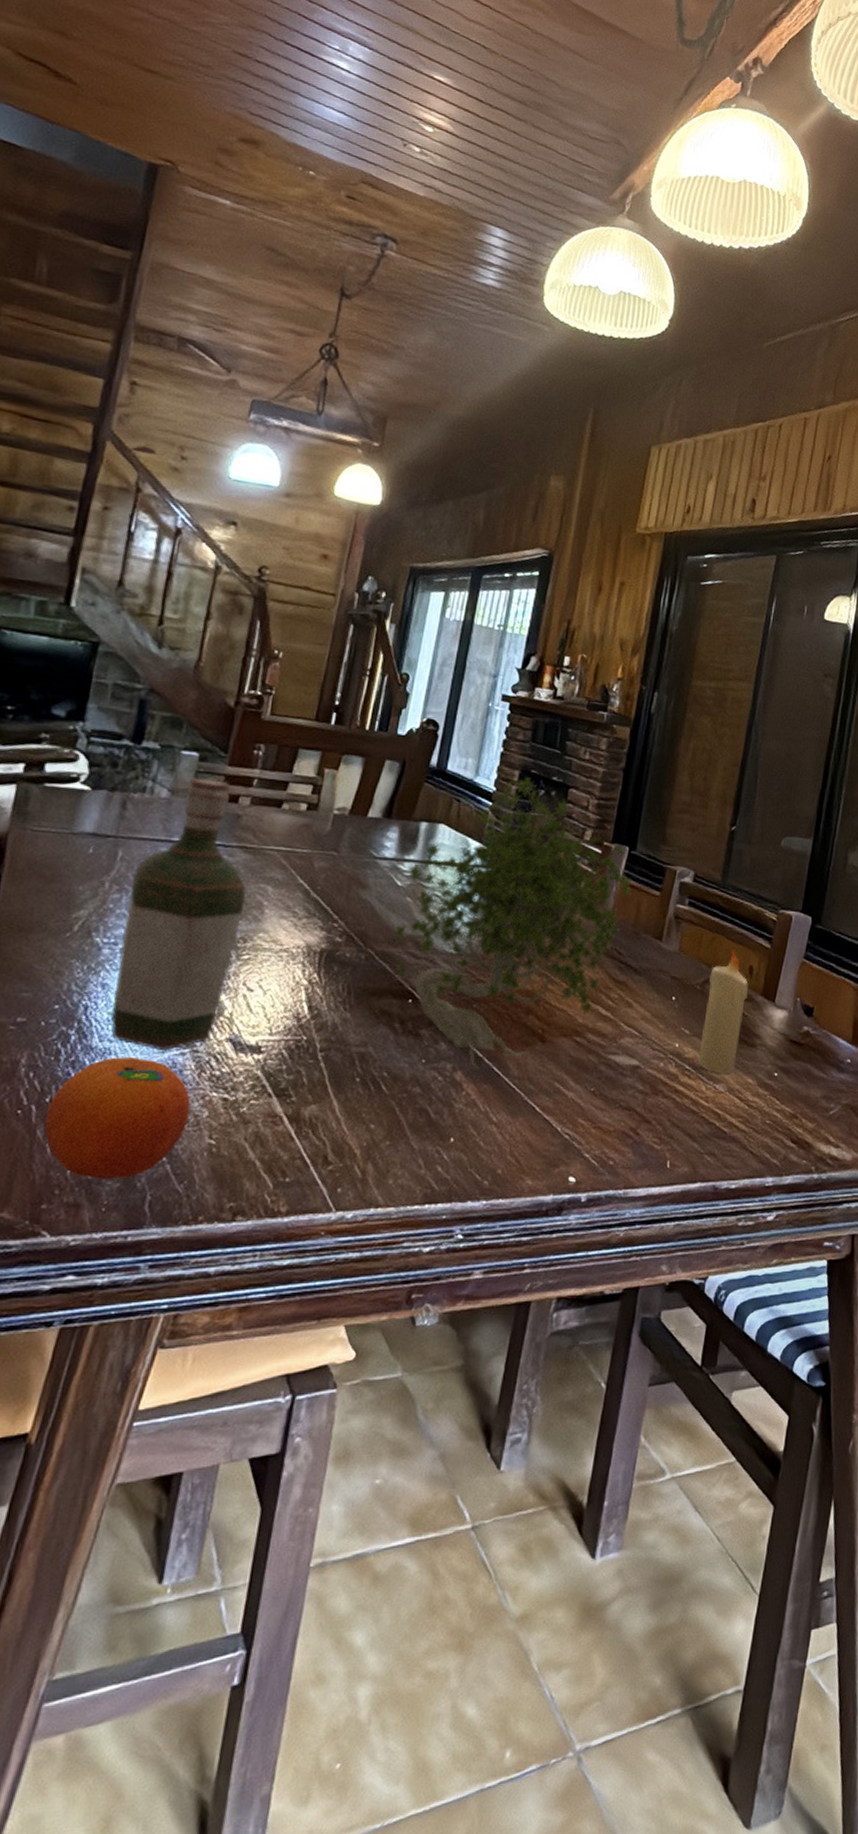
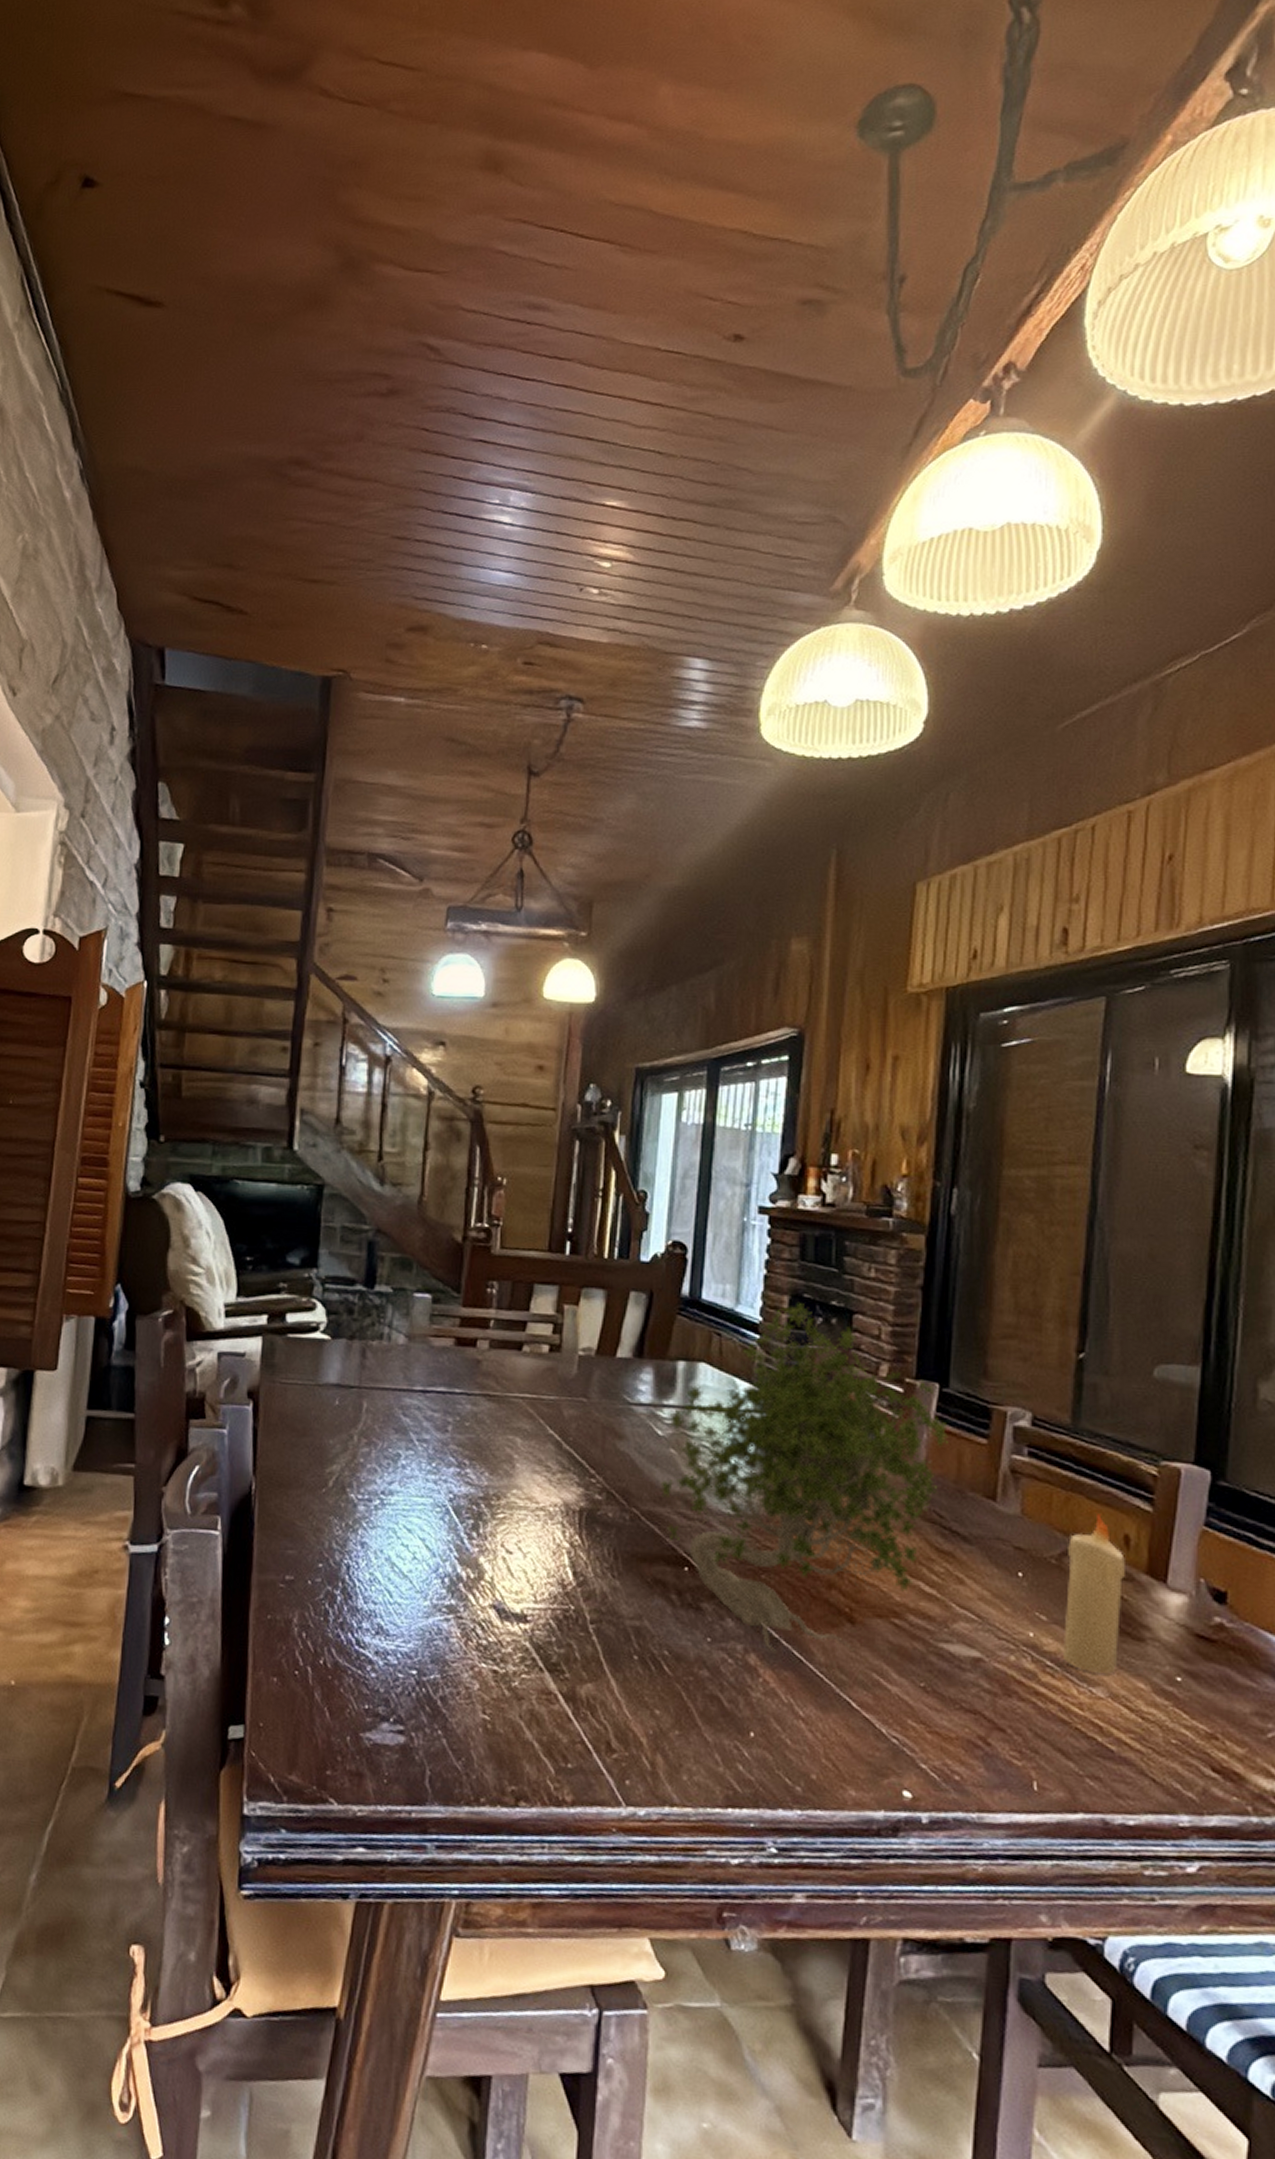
fruit: present [45,1057,191,1179] -> none [321,1620,461,1750]
bottle: present [110,778,247,1050] -> none [372,1321,495,1615]

